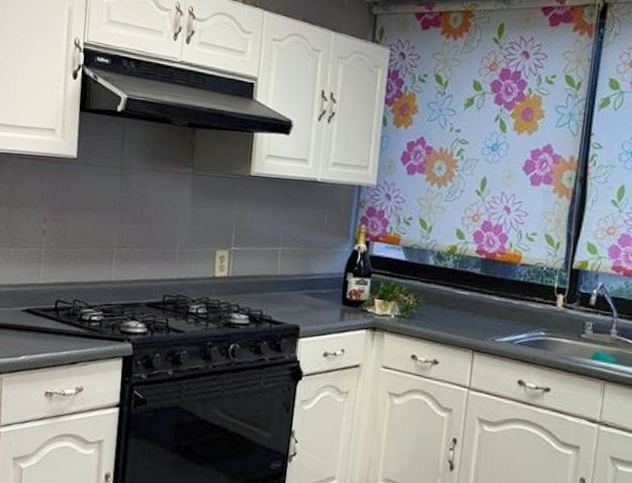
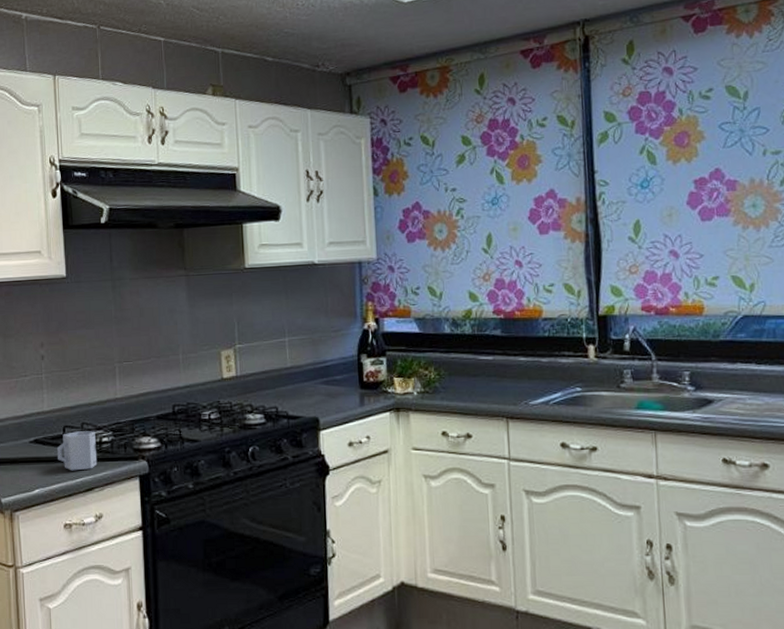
cup: none [47,306,86,344] -> present [57,431,98,471]

